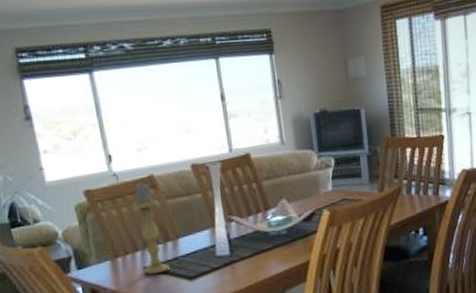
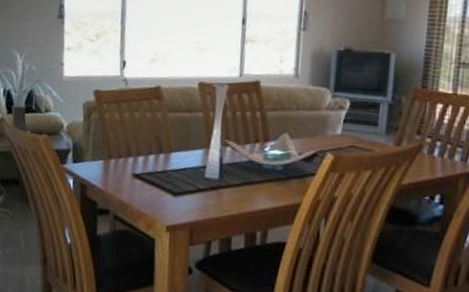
candle holder: present [132,182,170,274] -> none [132,91,159,183]

